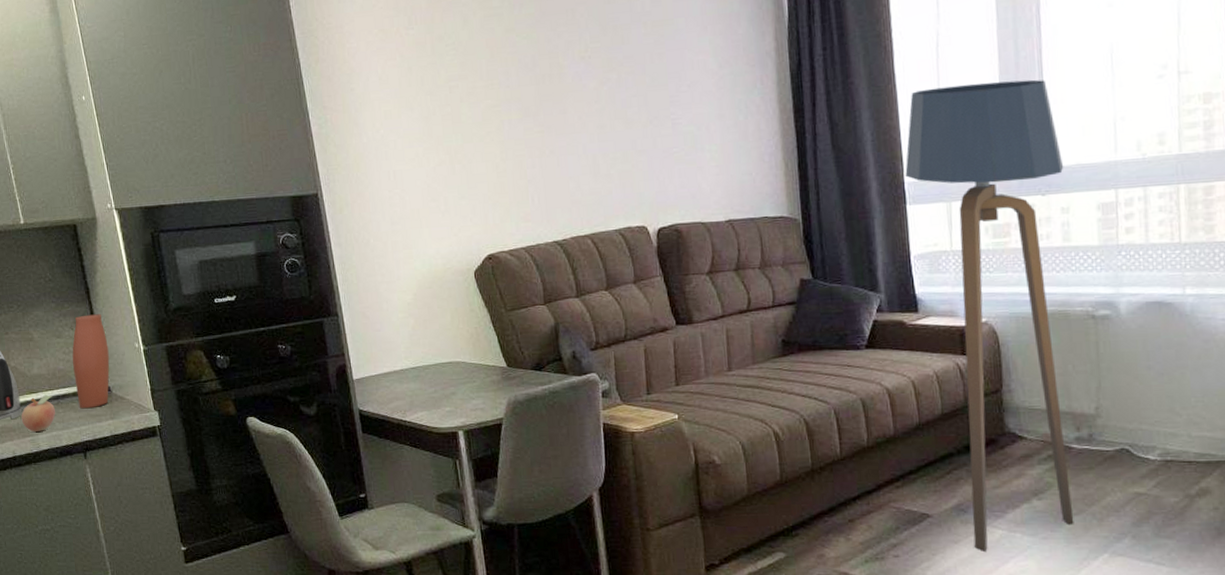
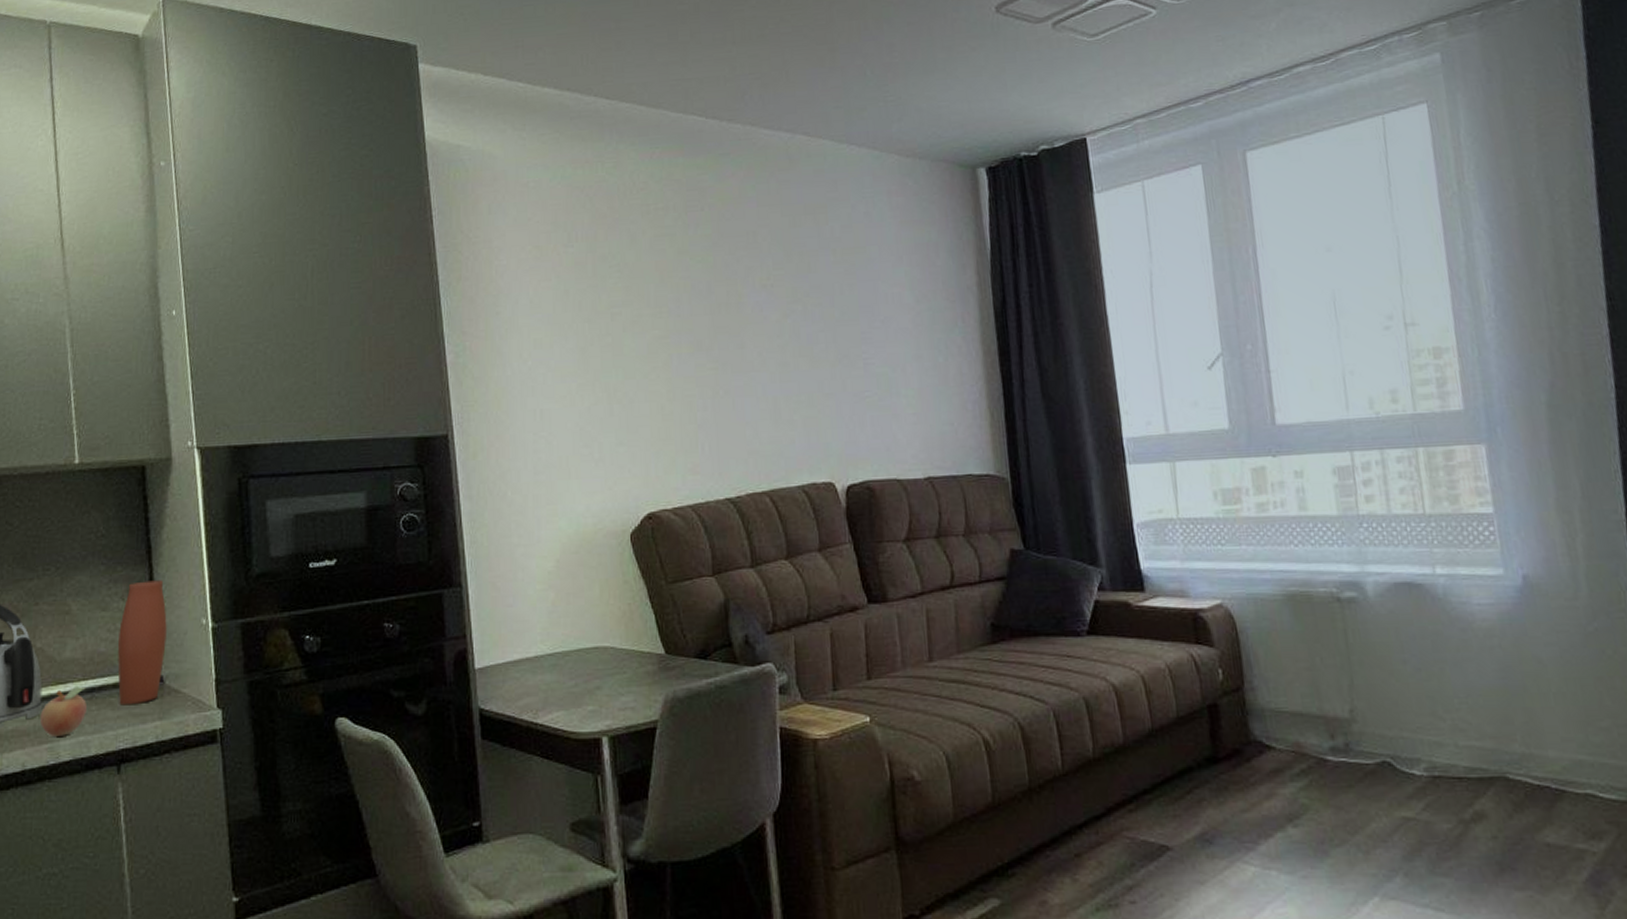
floor lamp: present [905,79,1074,551] -> none [1123,327,1337,895]

